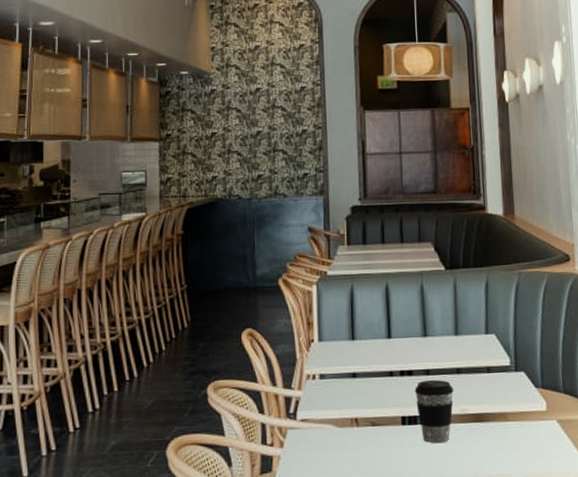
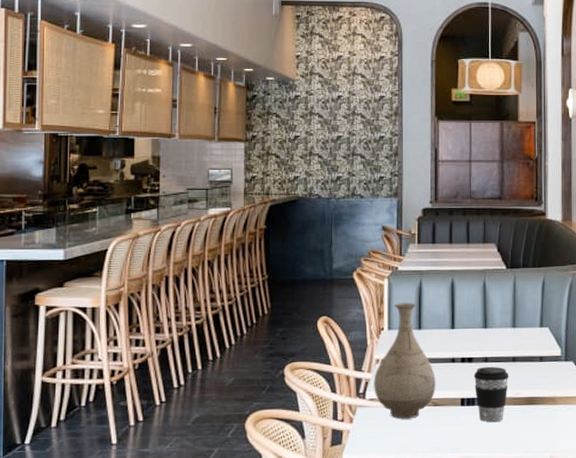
vase: none [305,310,374,442] -> present [374,303,436,419]

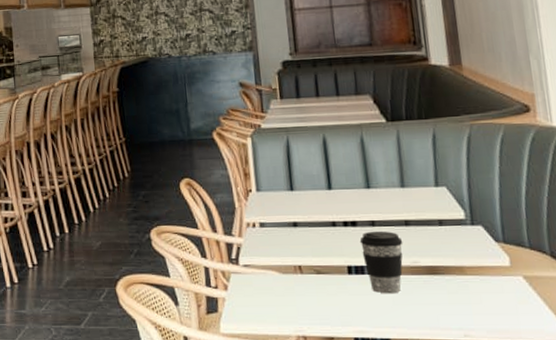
vase: present [374,303,436,419] -> none [246,162,317,288]

